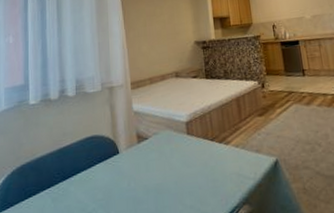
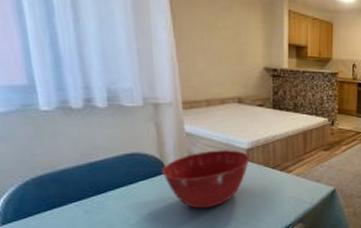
mixing bowl: none [114,124,190,192] -> present [161,150,251,209]

